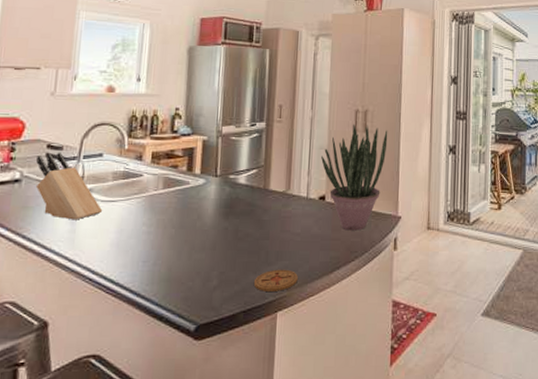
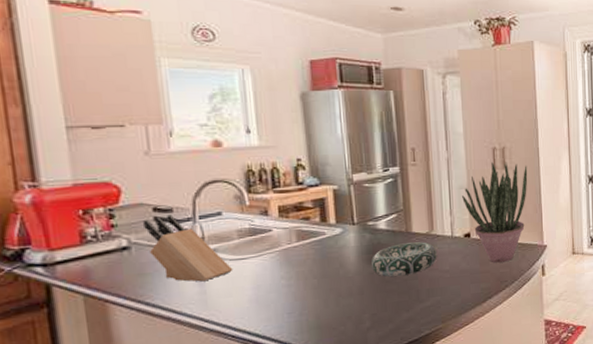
decorative bowl: none [226,200,292,235] -> present [370,242,438,277]
coaster: present [253,269,298,291] -> none [407,304,452,327]

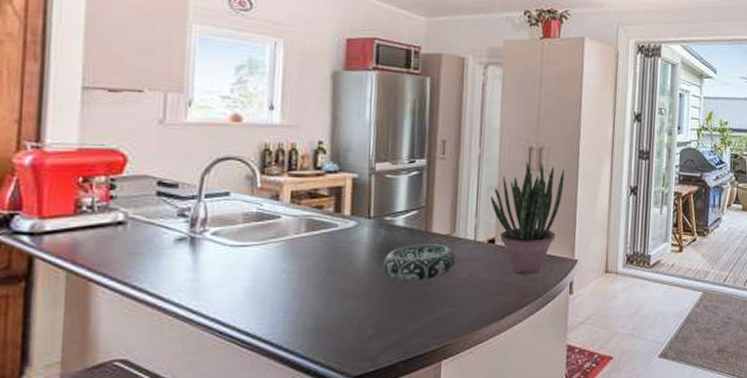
knife block: present [143,214,233,282] -> none [145,190,233,268]

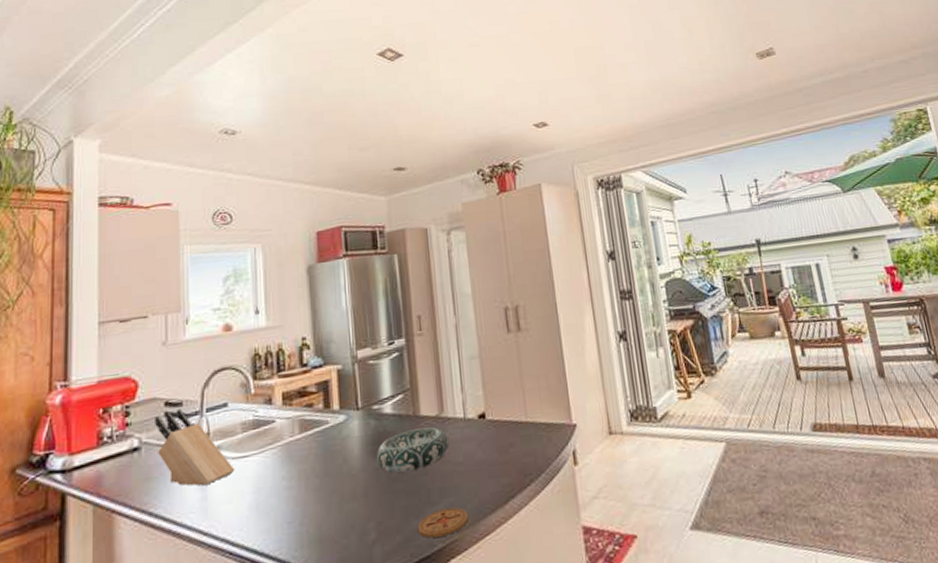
knife block: none [145,190,233,268] -> present [155,409,235,486]
coaster: none [414,316,465,340] -> present [417,507,468,538]
potted plant: present [490,161,565,275] -> none [474,323,548,451]

